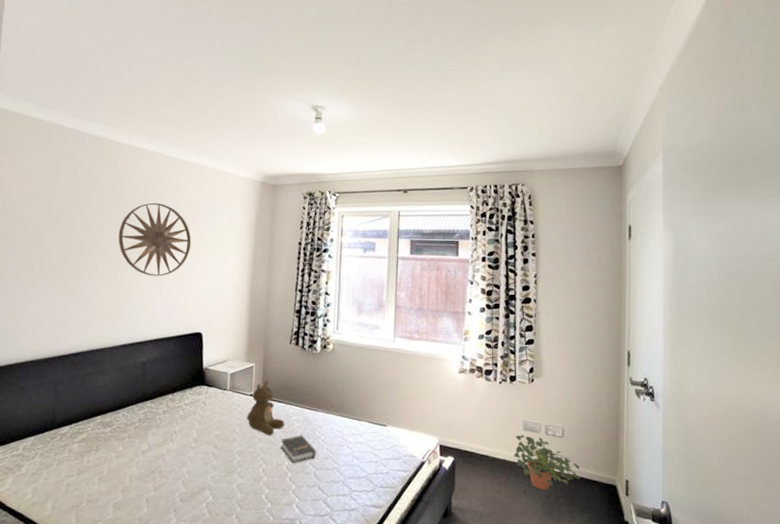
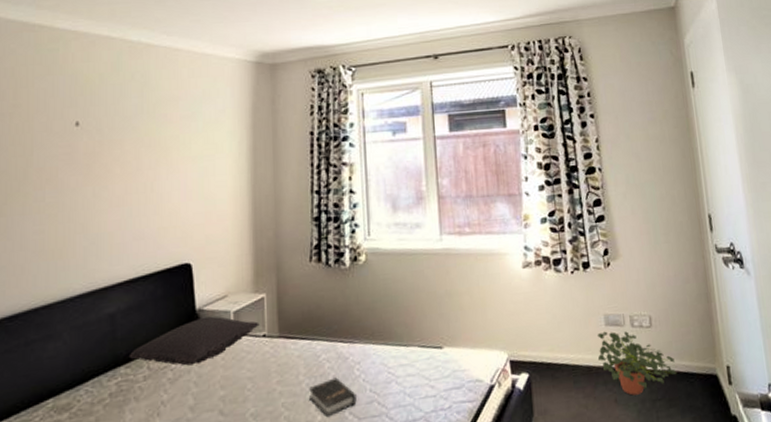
wall art: present [118,202,192,276] -> none [65,101,168,198]
pillow: none [153,374,248,409] -> present [128,316,259,366]
teddy bear: present [247,380,285,436] -> none [261,312,313,386]

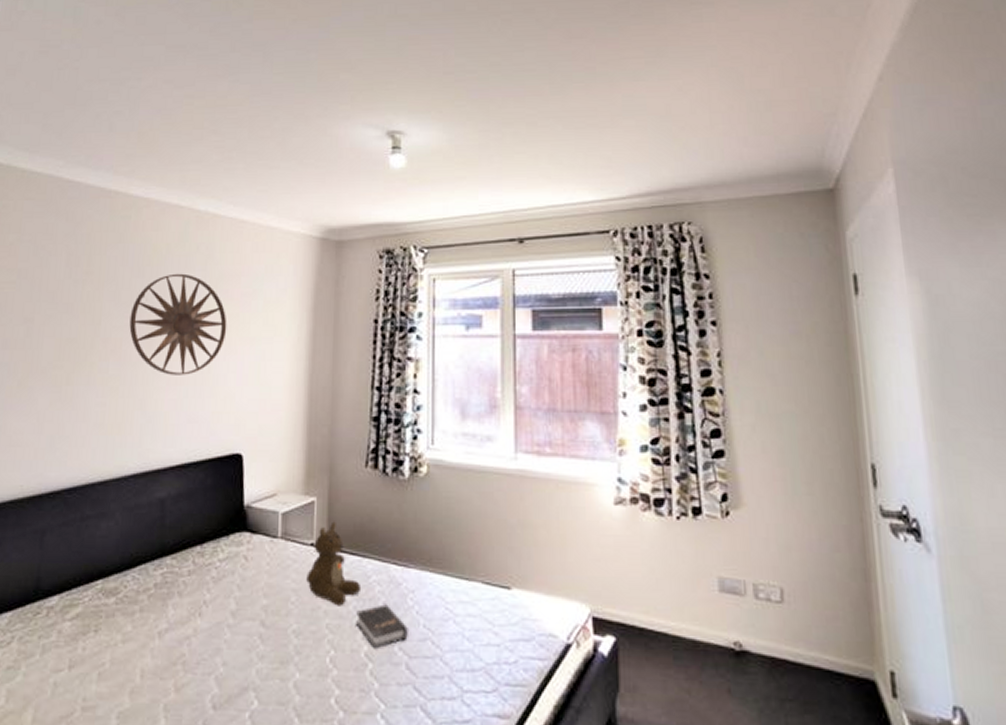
wall art: none [65,101,168,198] -> present [129,273,227,375]
pillow: present [128,316,259,366] -> none [175,515,308,566]
teddy bear: none [261,312,313,386] -> present [306,521,362,606]
potted plant: present [597,331,677,396] -> none [706,599,817,689]

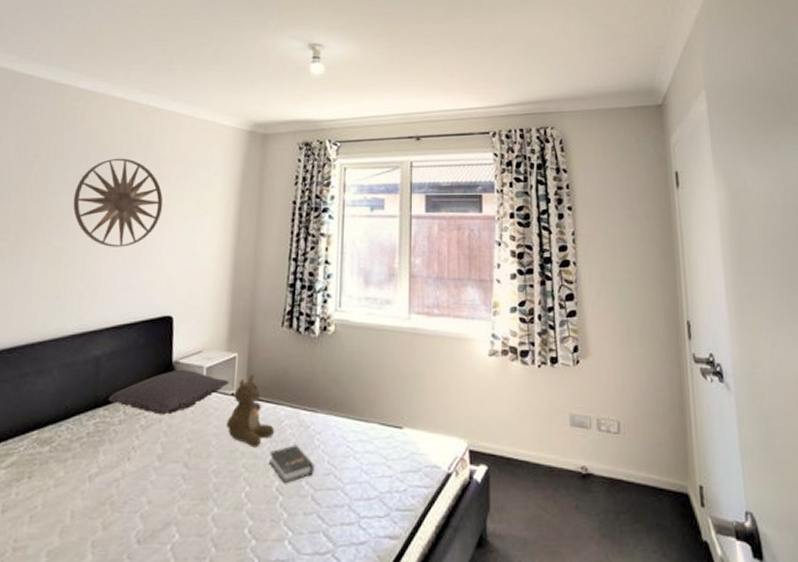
pillow: none [175,515,308,566] -> present [108,369,229,415]

